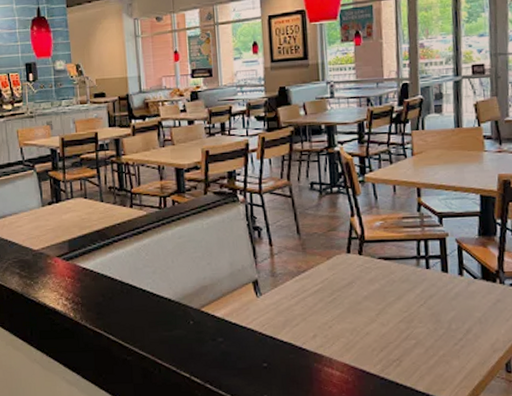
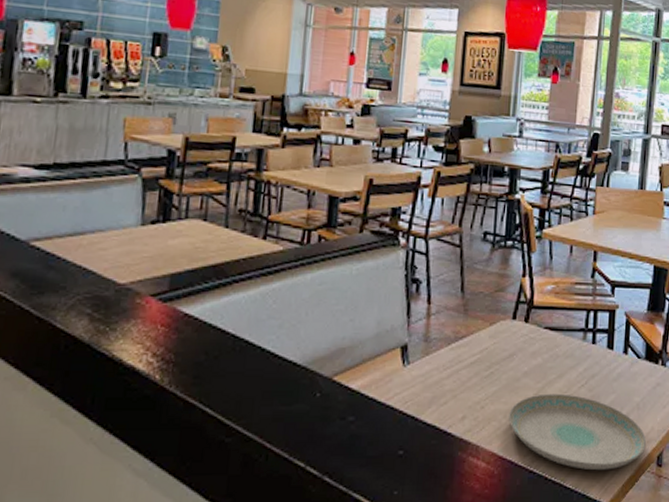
plate: none [355,313,493,377] -> present [509,393,647,471]

